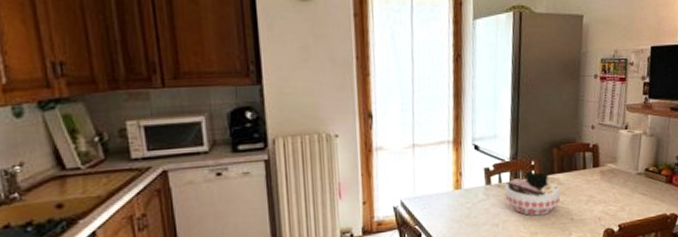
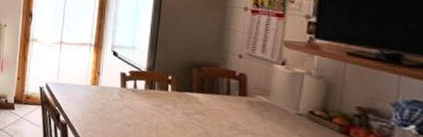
bowl: present [504,172,561,216] -> none [139,85,199,129]

